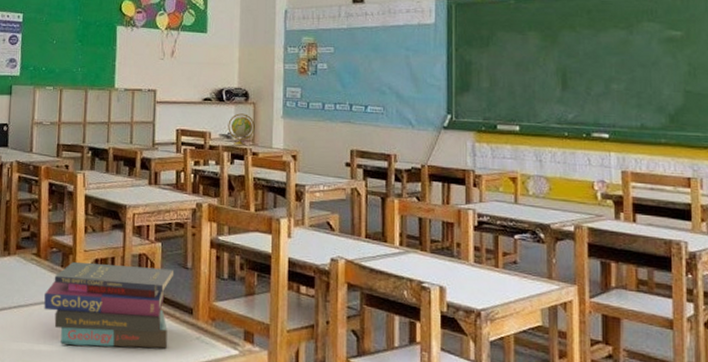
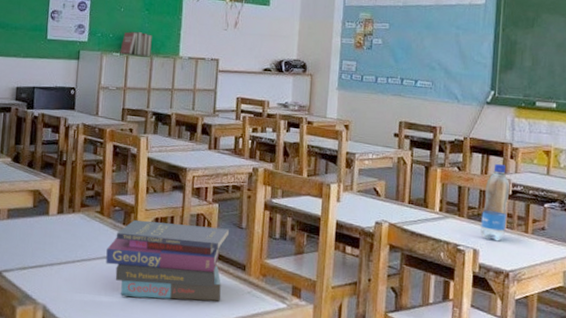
books: none [53,64,86,90] -> present [120,31,152,57]
globe: present [228,113,255,145] -> none [285,84,311,114]
bottle: none [446,193,476,277] -> present [480,164,510,242]

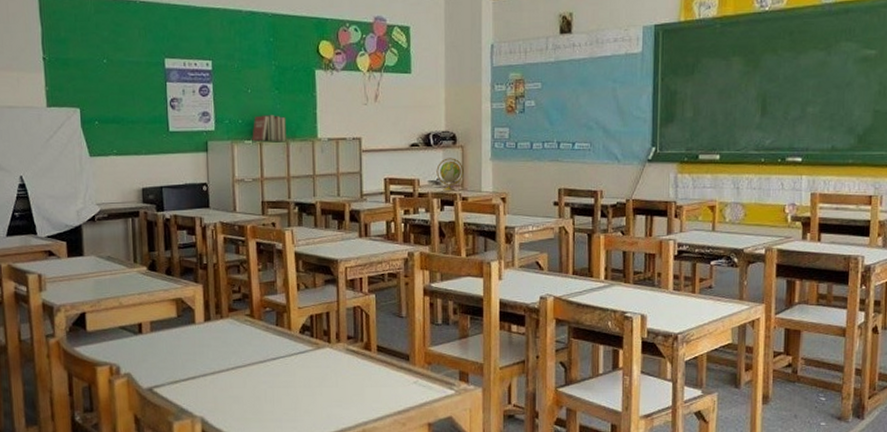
books: present [106,219,229,302] -> none [262,319,388,400]
globe: none [285,84,311,114] -> present [436,158,464,191]
bottle: present [480,164,510,242] -> none [647,225,676,305]

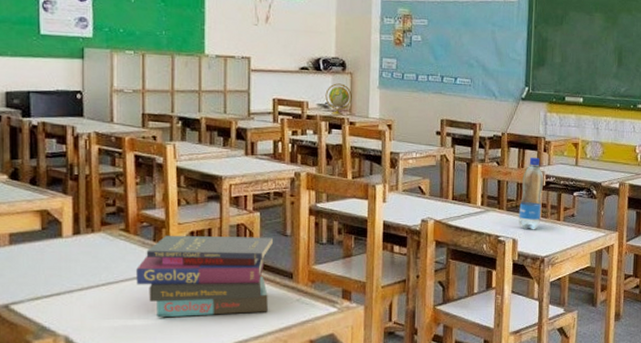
books: present [252,115,286,143] -> none [134,26,172,56]
books: none [262,319,388,400] -> present [136,235,273,318]
bottle: none [647,225,676,305] -> present [518,158,544,230]

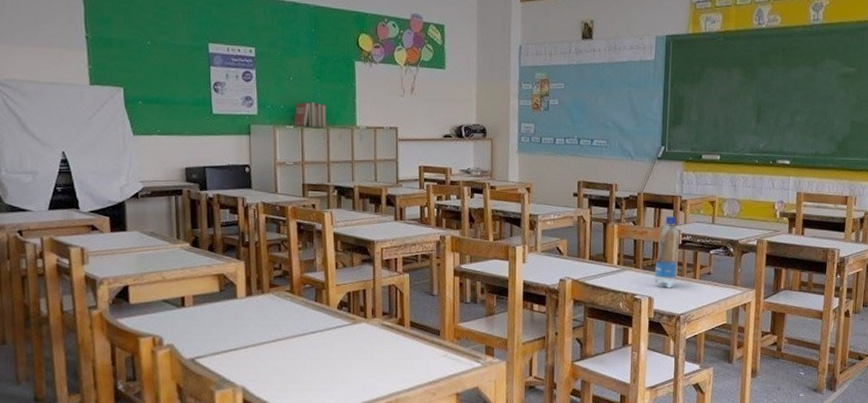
books: none [134,26,172,56] -> present [293,102,327,129]
books: present [136,235,273,318] -> none [301,295,421,371]
globe: present [325,83,352,115] -> none [467,149,492,180]

